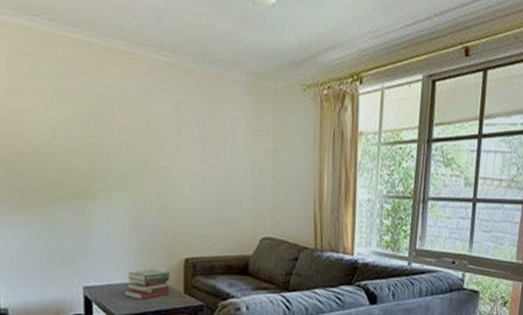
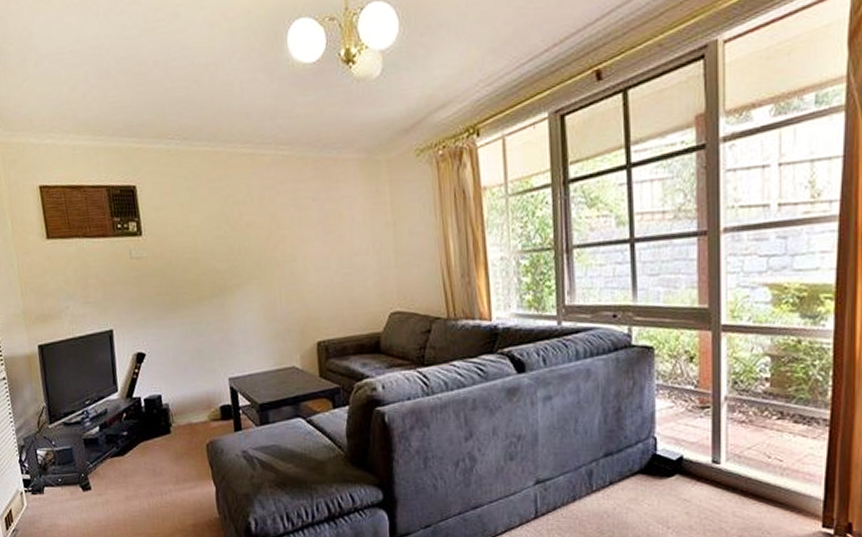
books: present [125,269,170,299] -> none [265,355,307,387]

